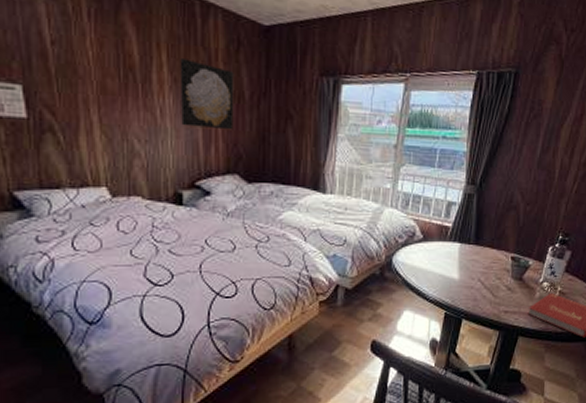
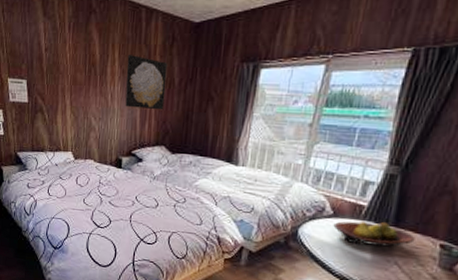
fruit bowl: none [424,242,492,267] -> present [333,220,416,248]

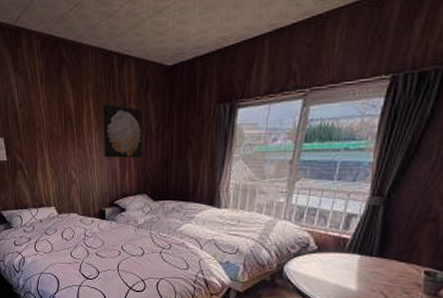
fruit bowl: present [333,220,416,248] -> none [318,253,400,279]

